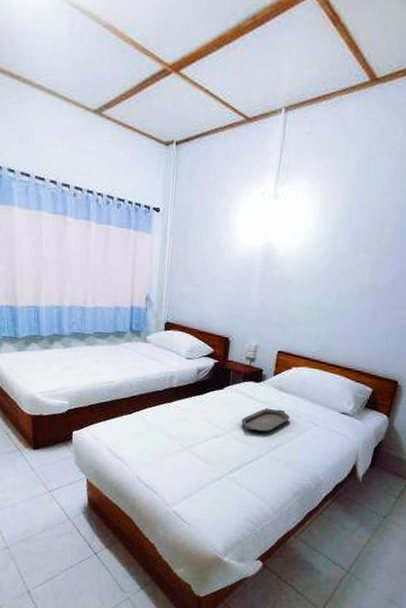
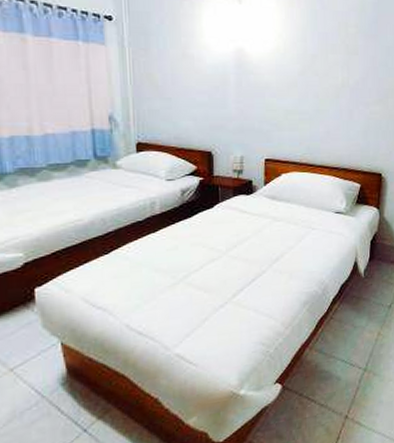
serving tray: present [241,408,290,433] -> none [238,219,287,248]

